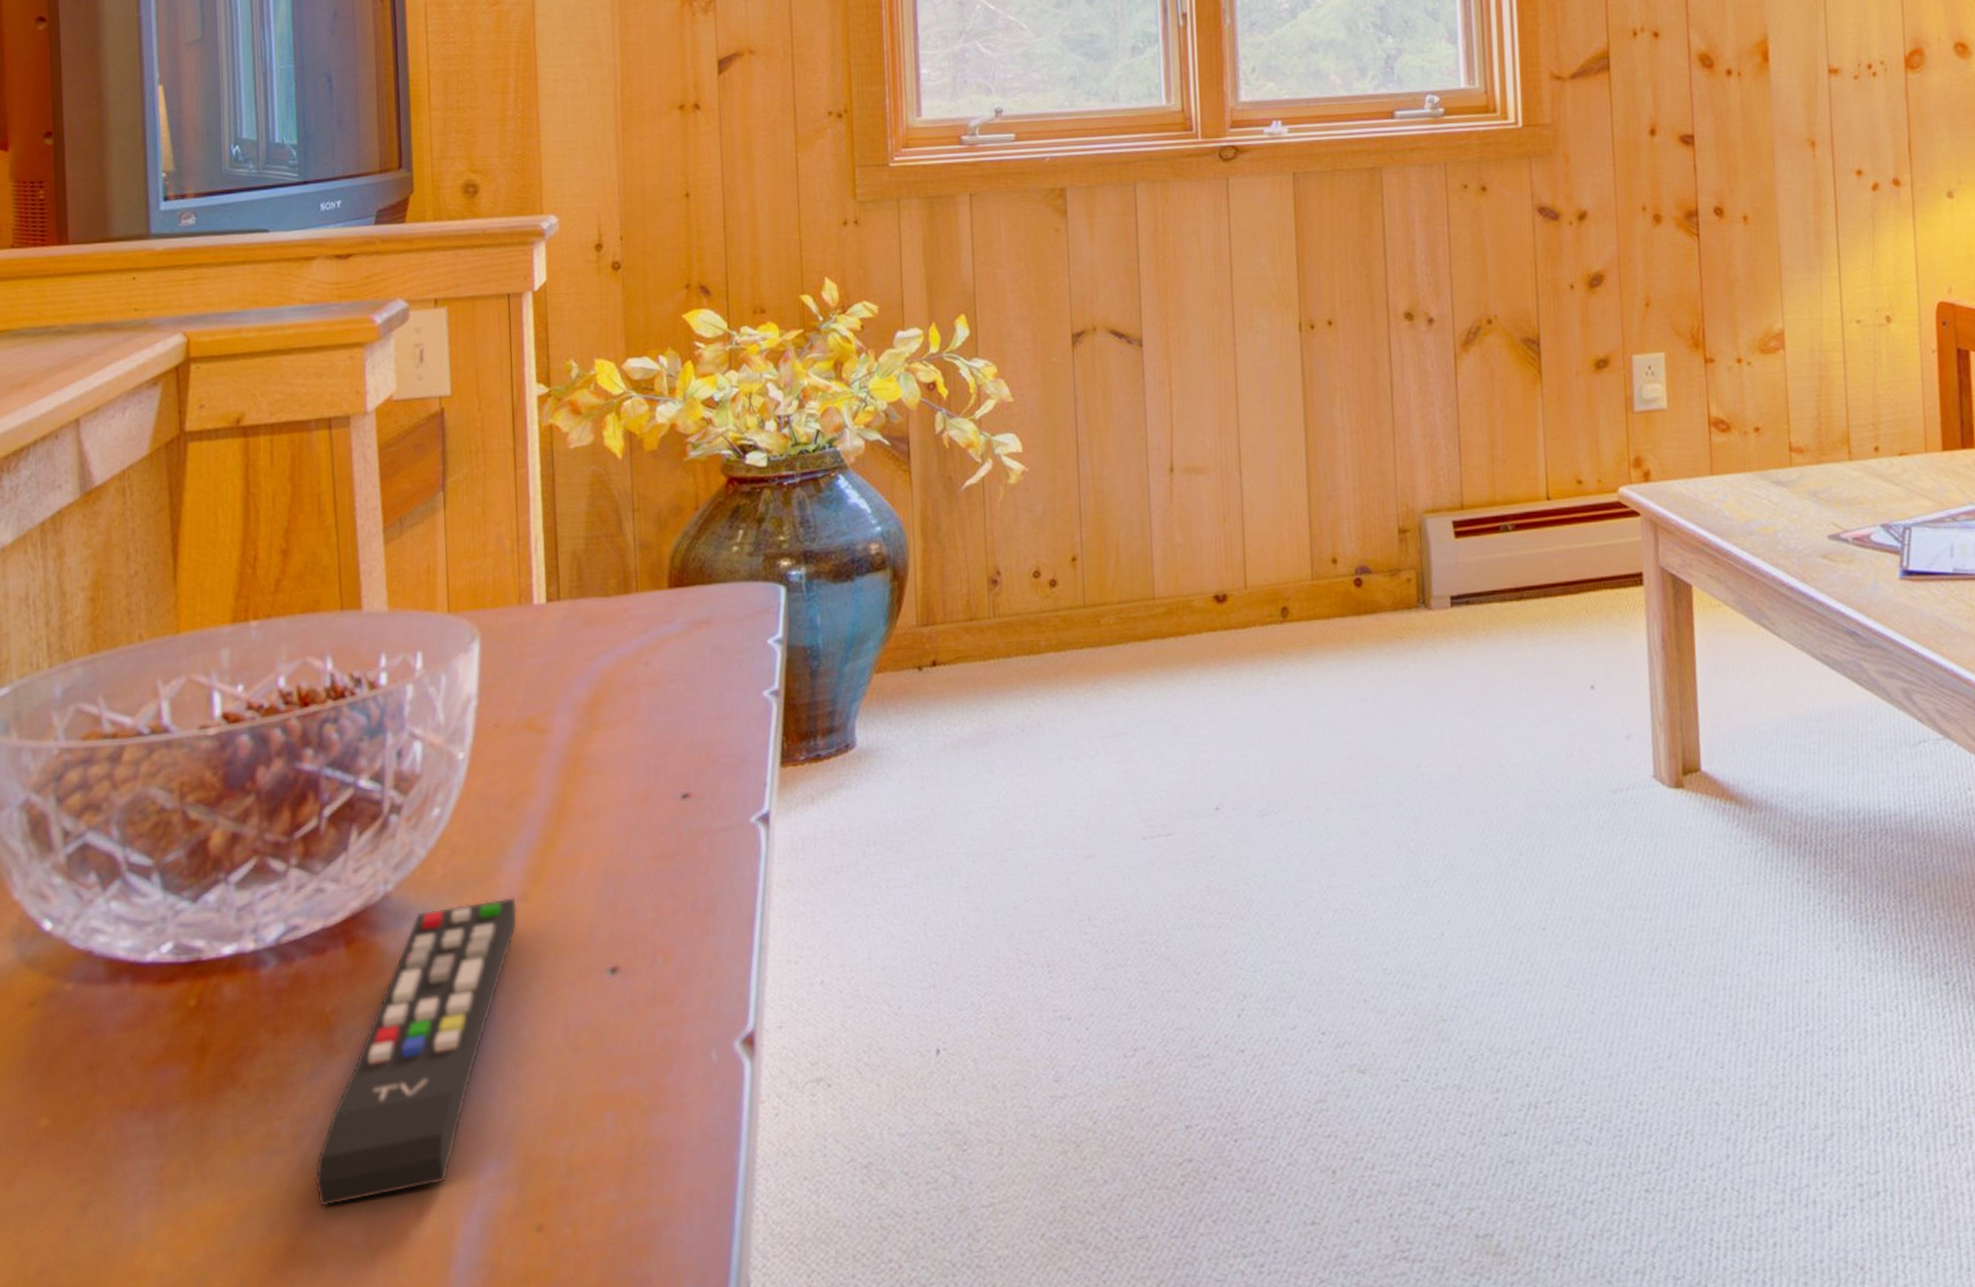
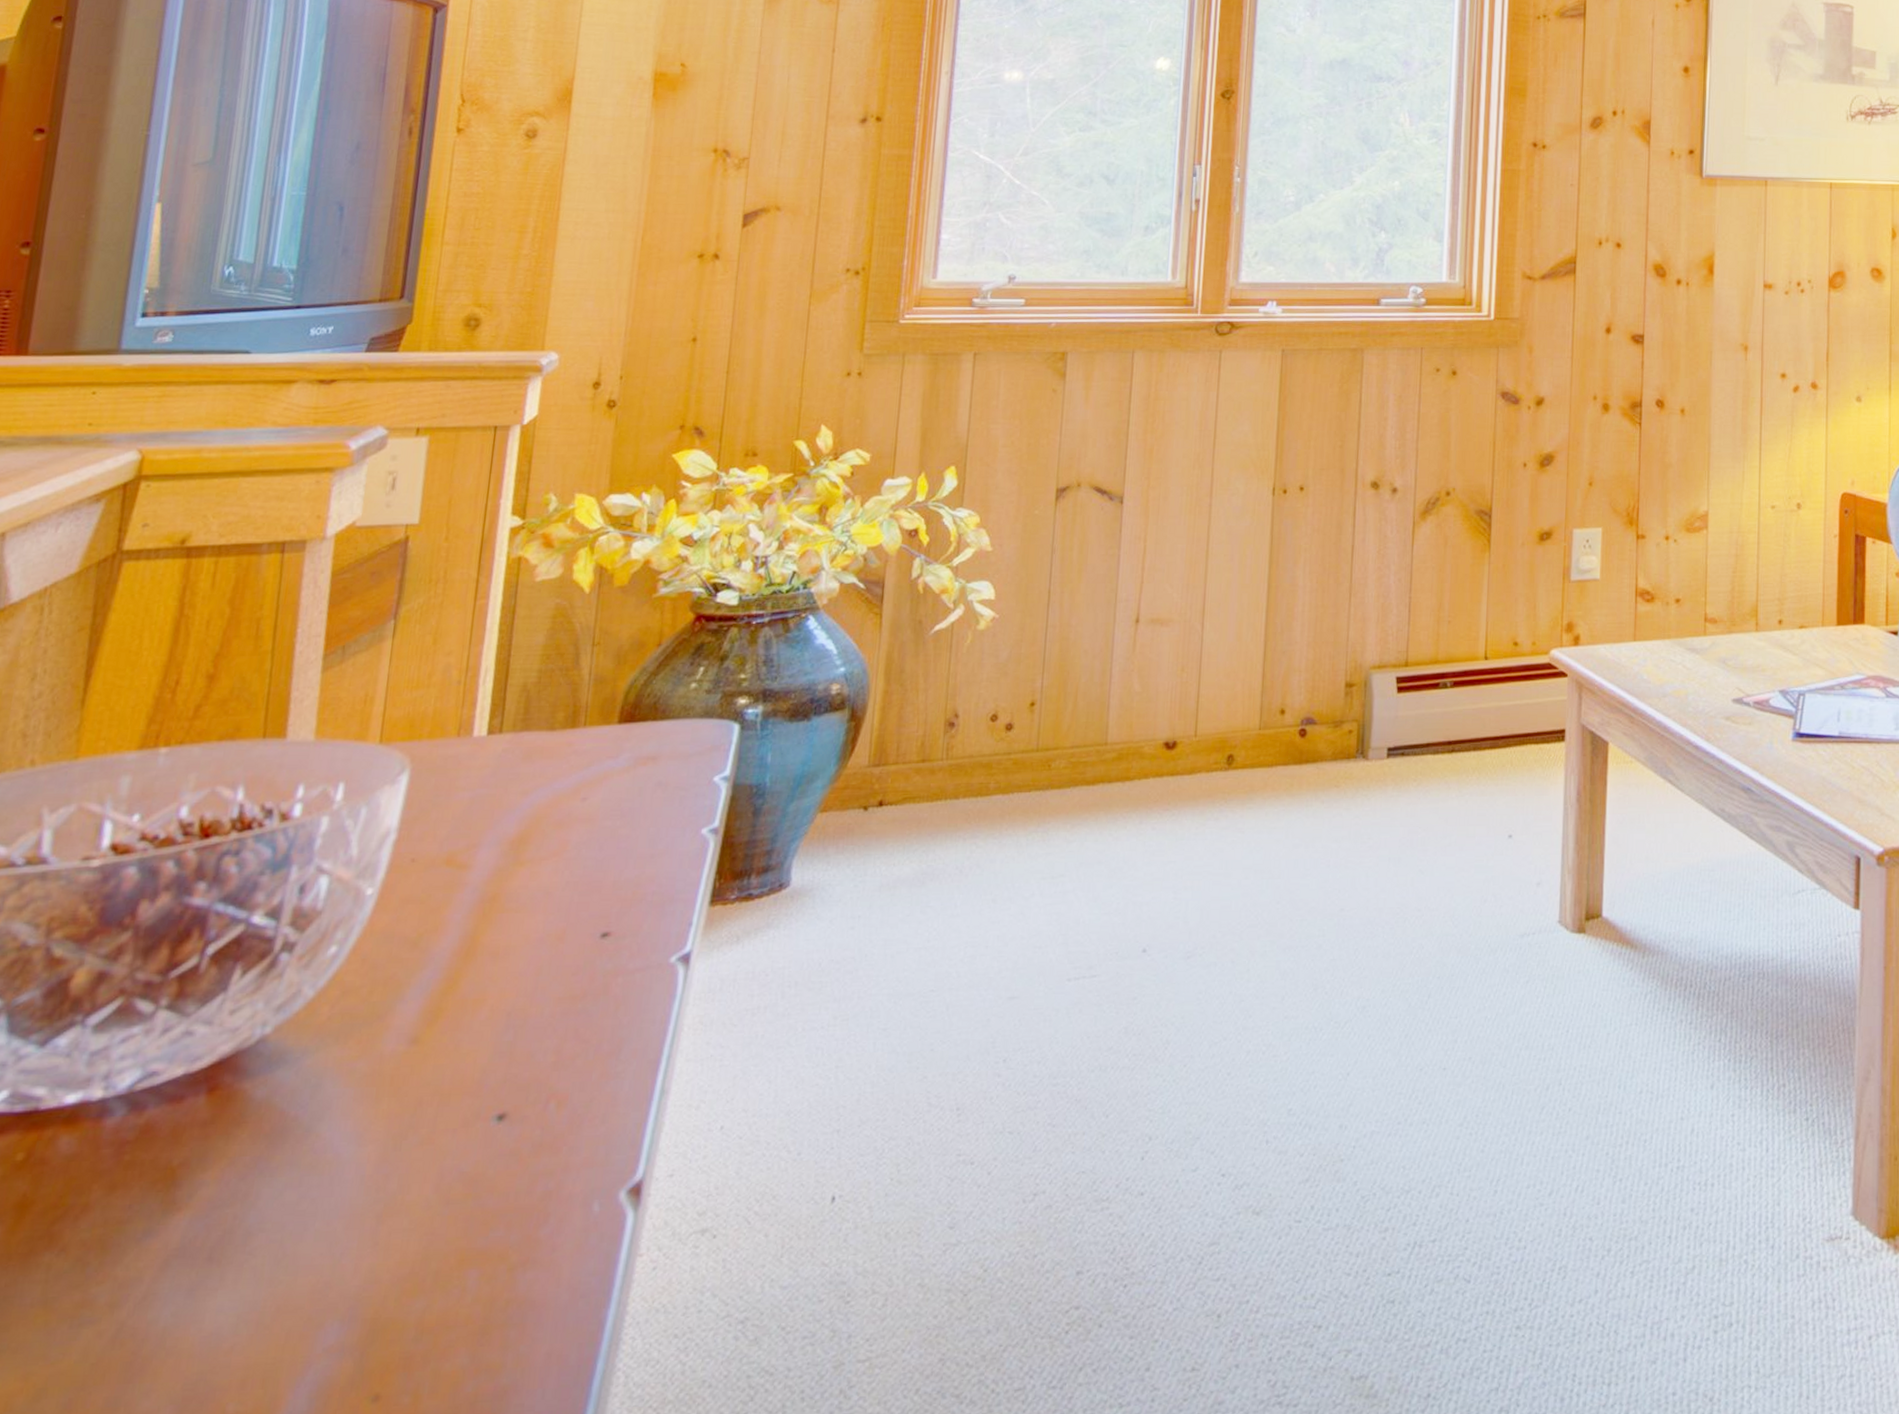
remote control: present [314,896,518,1207] -> none [126,1039,407,1381]

